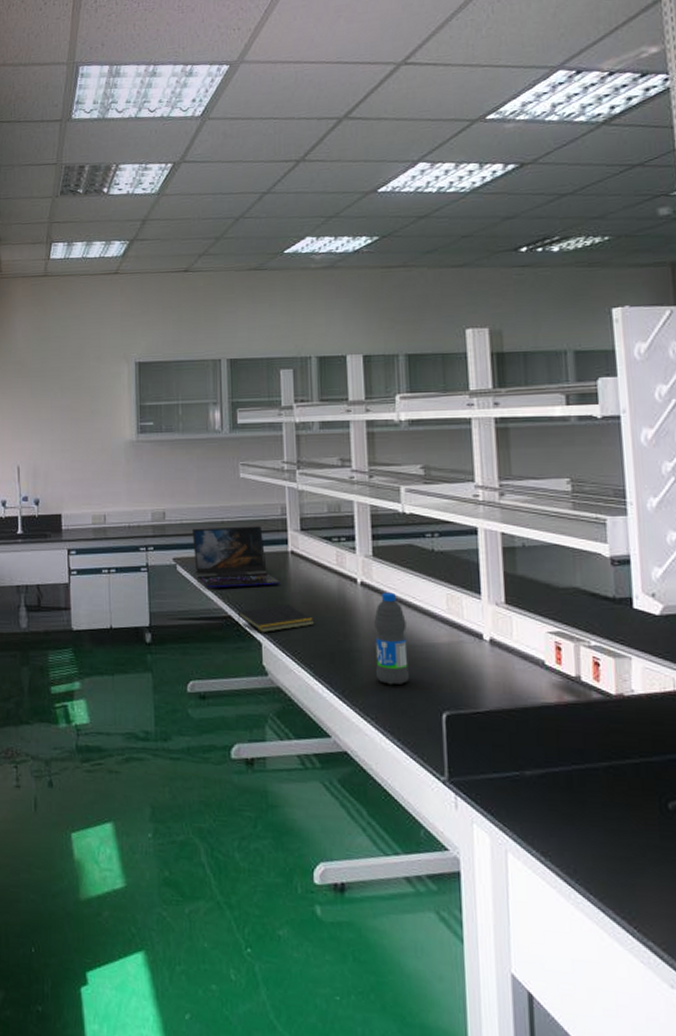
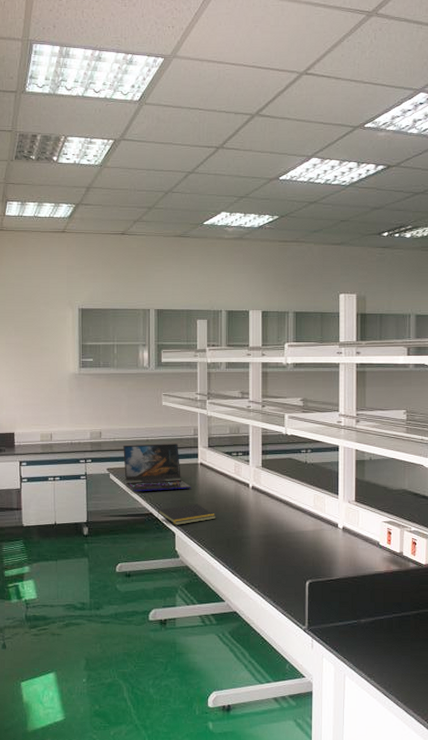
water bottle: present [374,592,409,685] -> none [260,494,284,562]

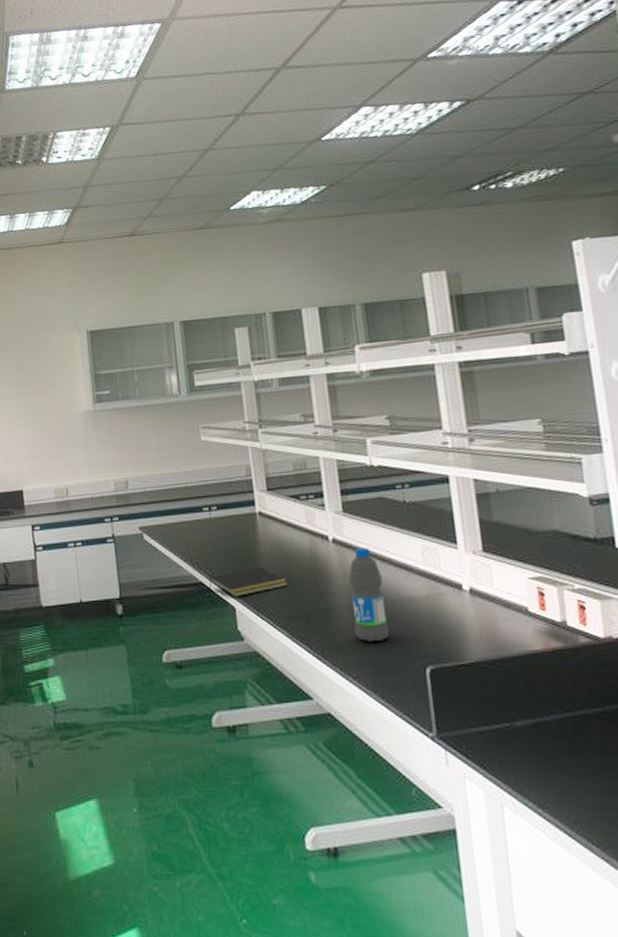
laptop: present [123,444,191,492] -> none [157,489,250,556]
water bottle: none [260,494,284,562] -> present [349,547,389,643]

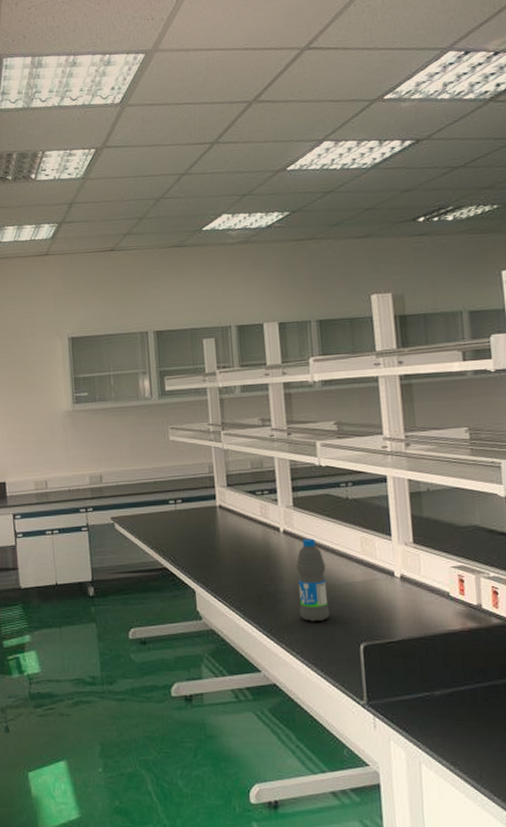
notepad: present [208,566,289,597] -> none [172,554,243,581]

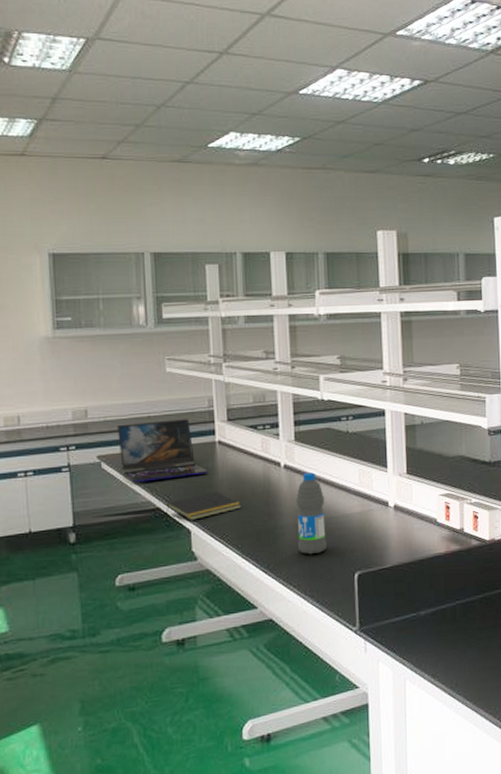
laptop: none [128,484,210,543] -> present [117,419,208,483]
notepad: none [172,554,243,581] -> present [166,491,242,520]

